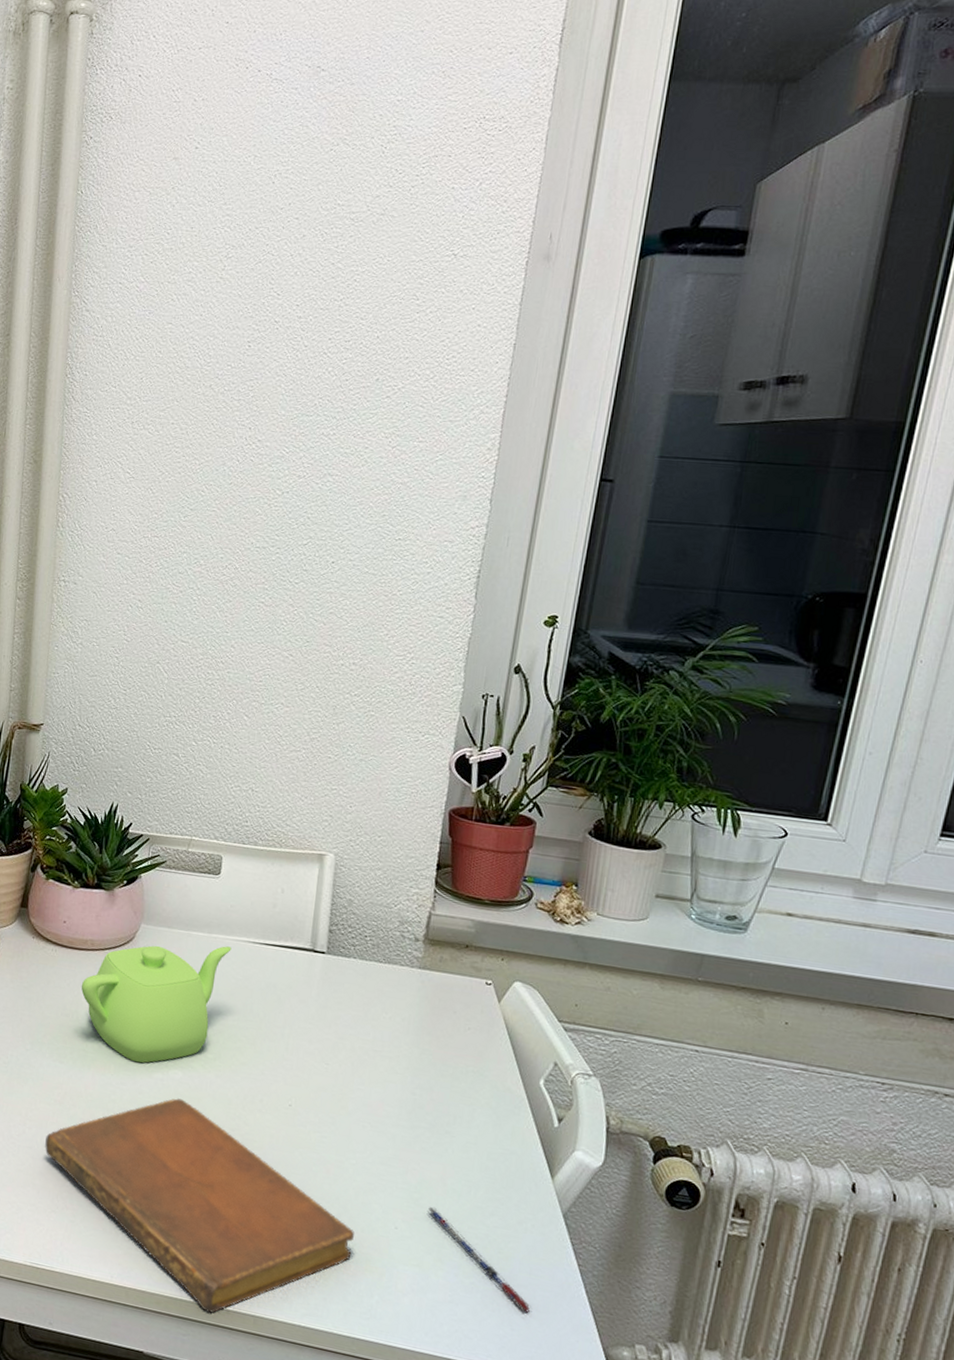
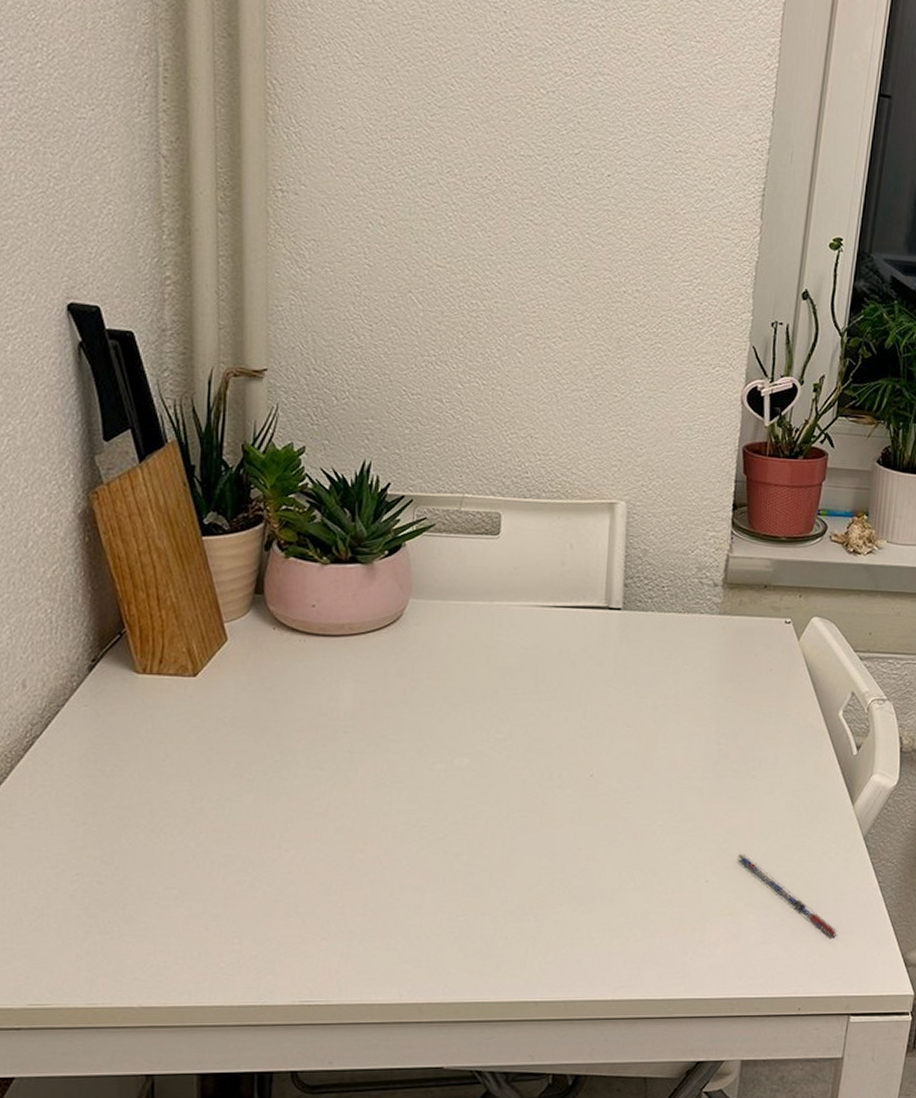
notebook: present [45,1098,355,1313] -> none [308,788,666,1009]
teapot: present [81,945,232,1063] -> none [339,613,518,756]

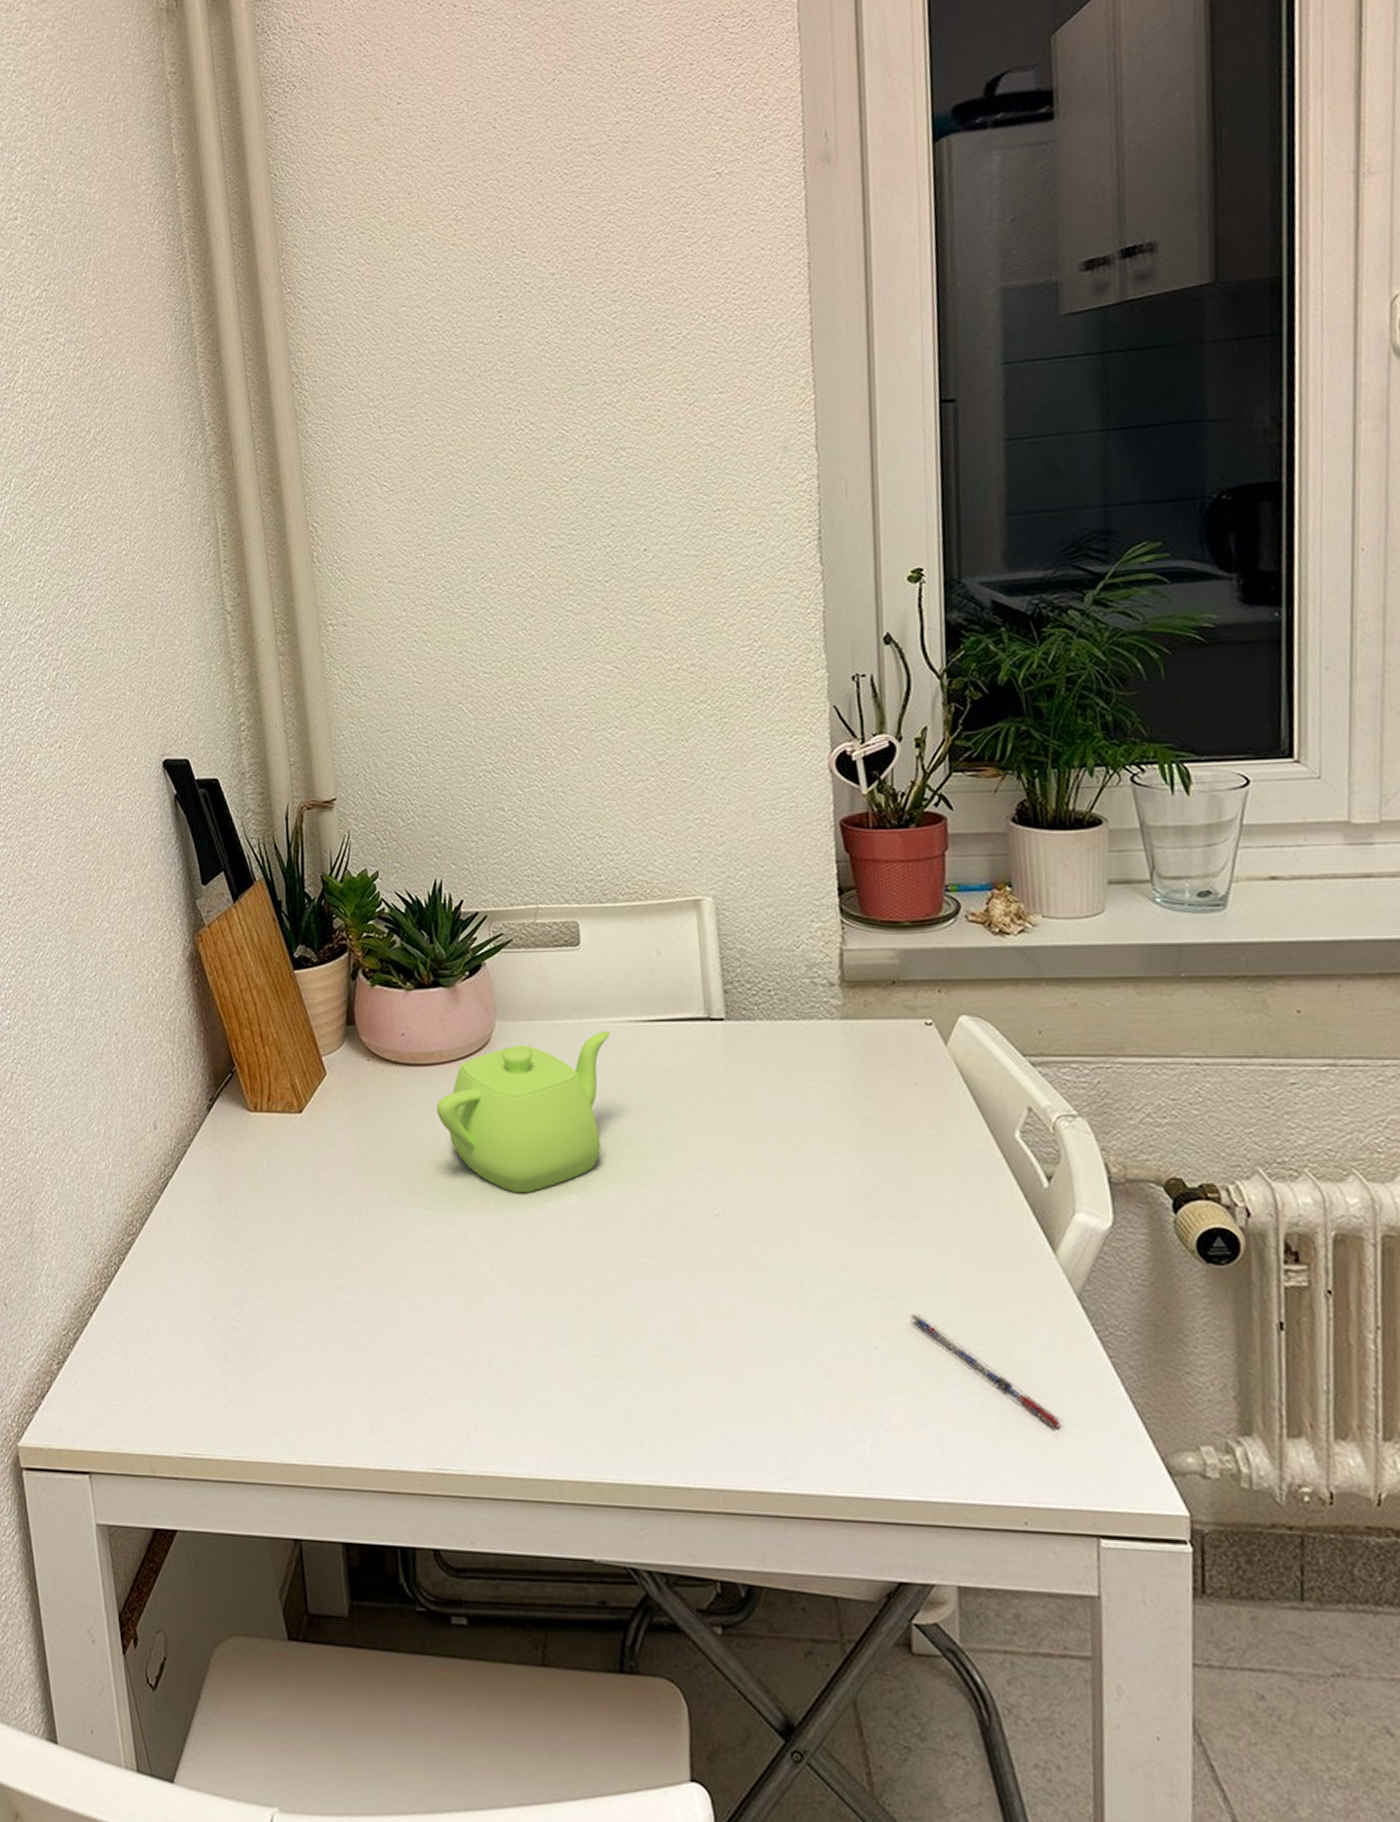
teapot: none [339,613,518,756] -> present [436,1031,610,1194]

